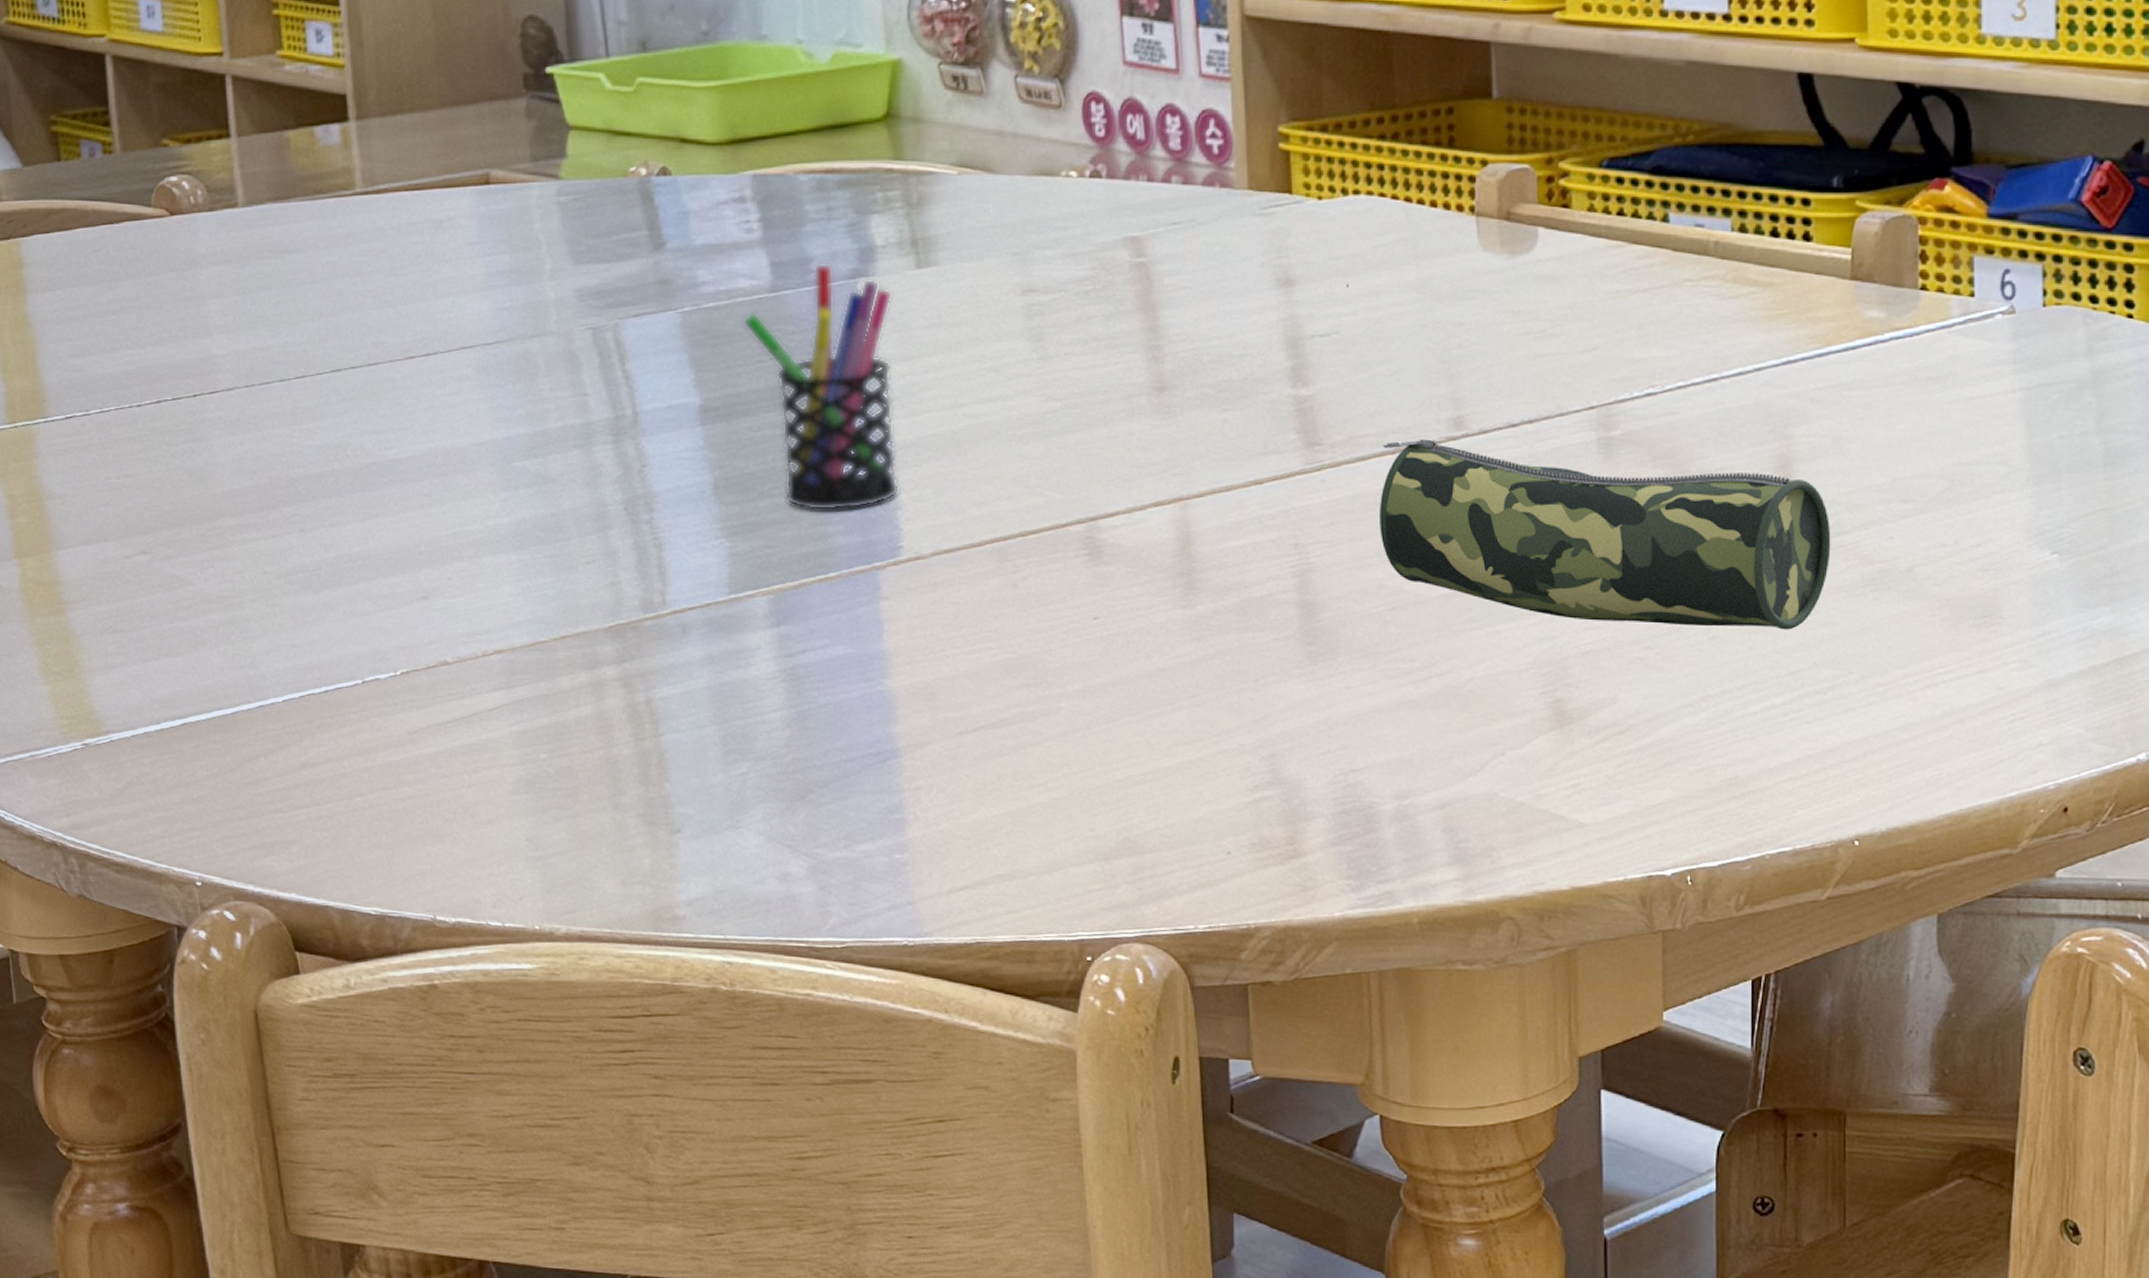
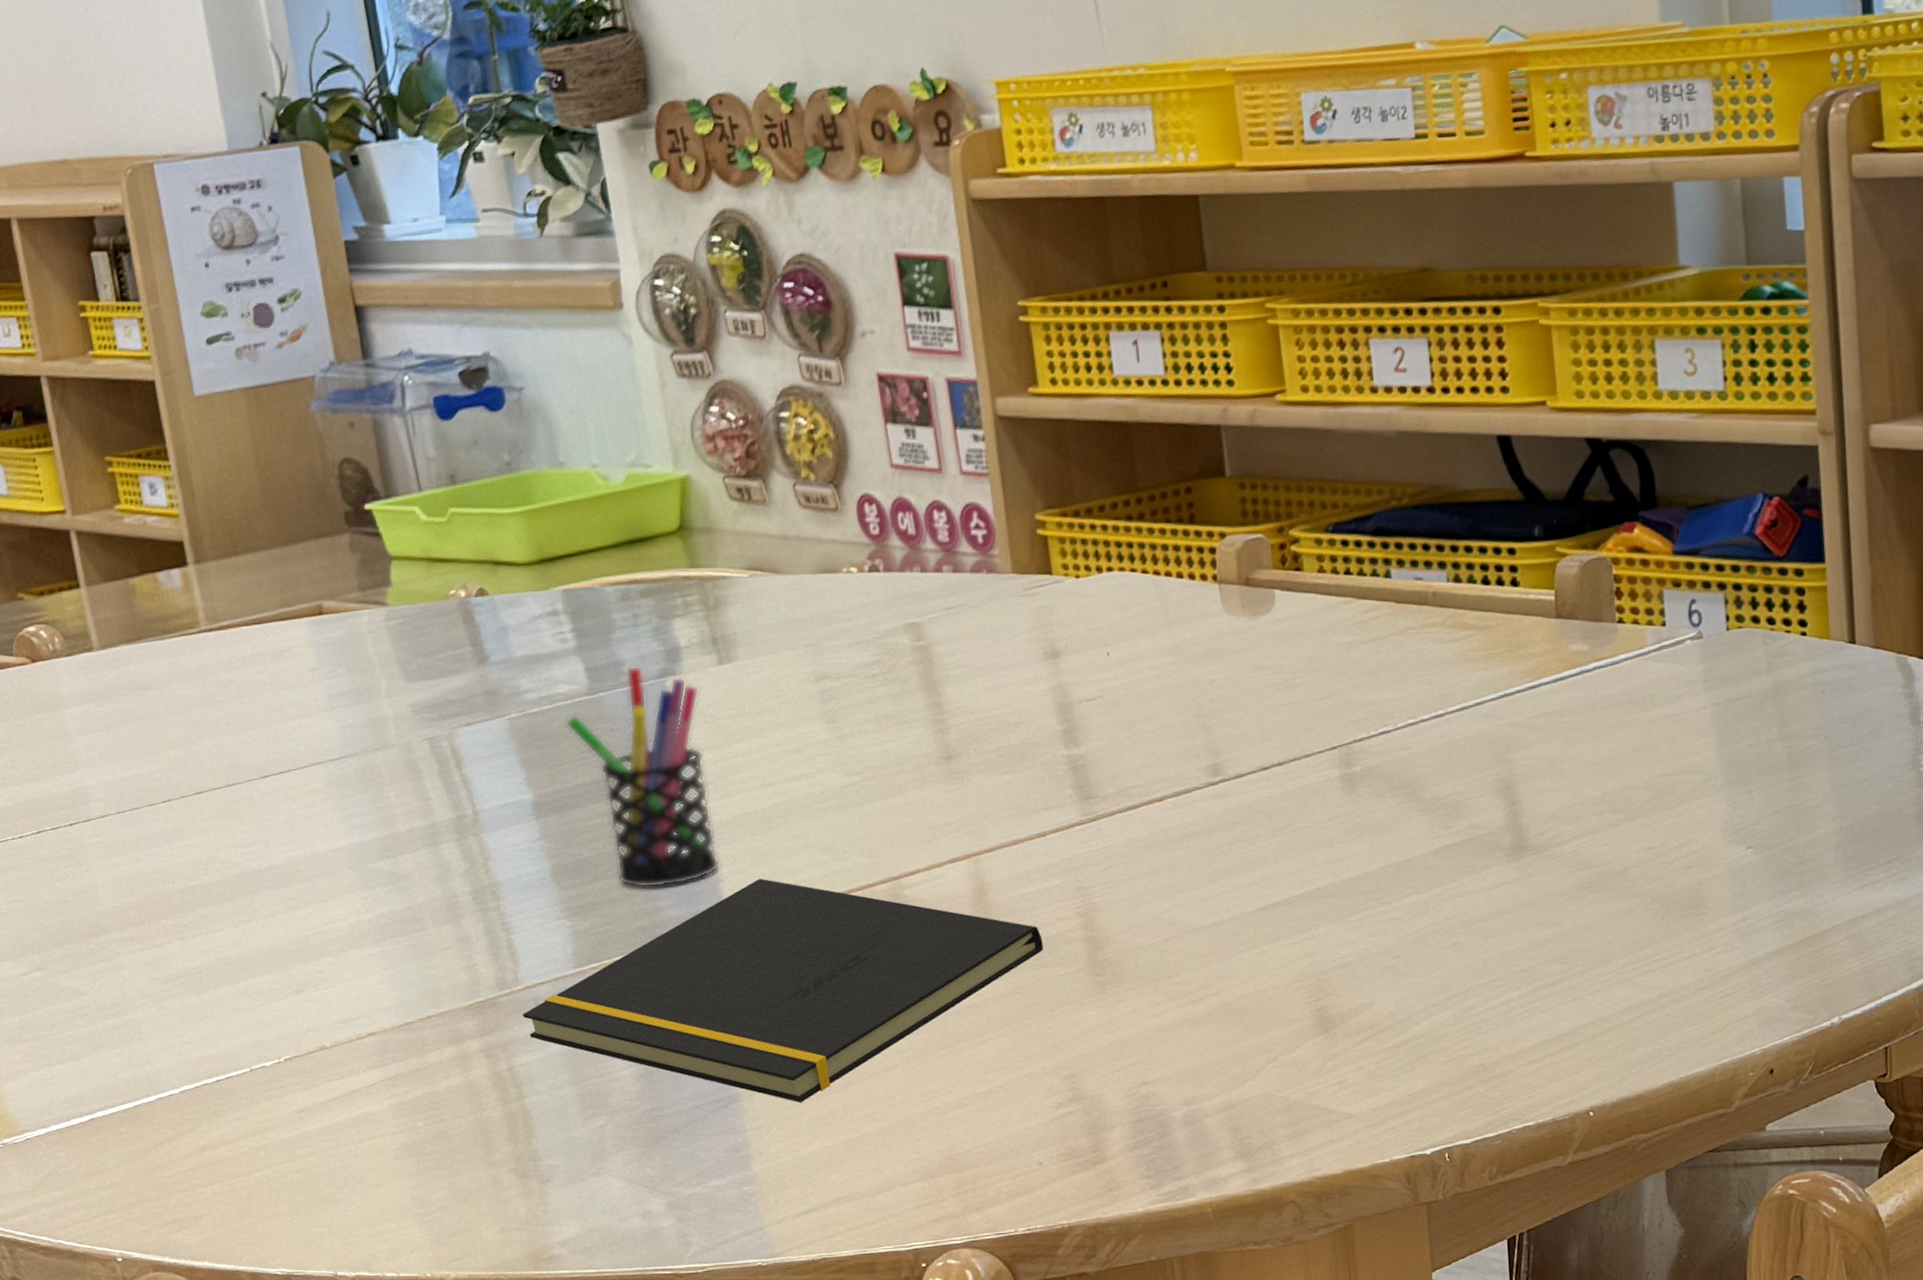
notepad: none [667,508,1251,765] -> present [523,878,1043,1103]
pencil case: present [1380,439,1831,630] -> none [1150,786,1553,937]

